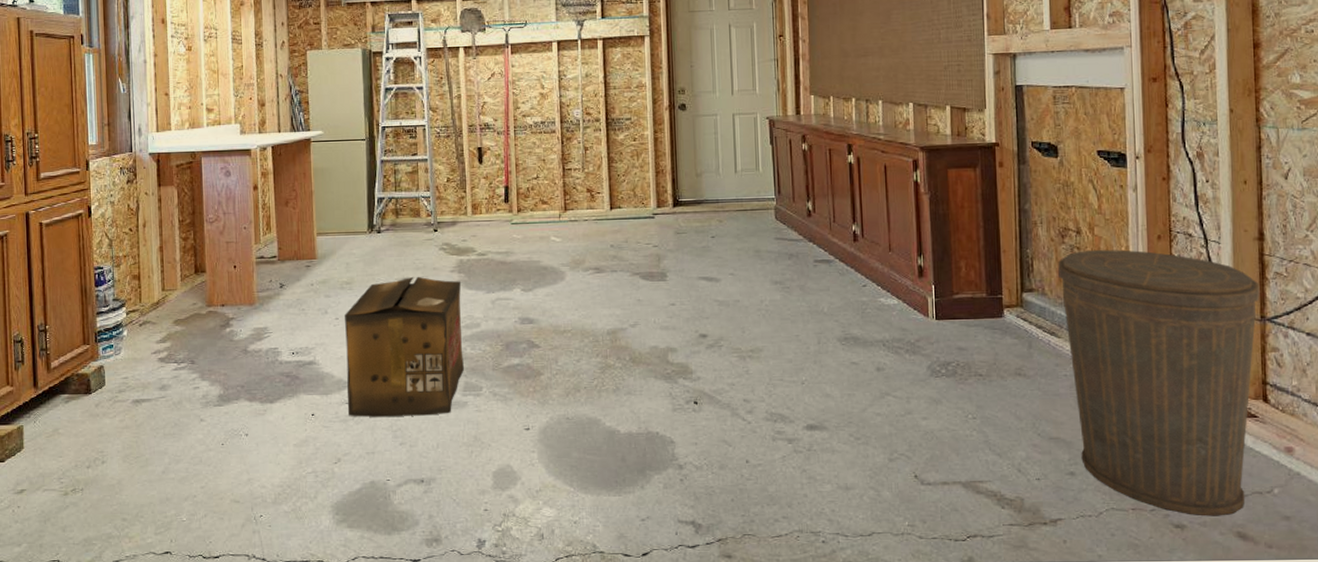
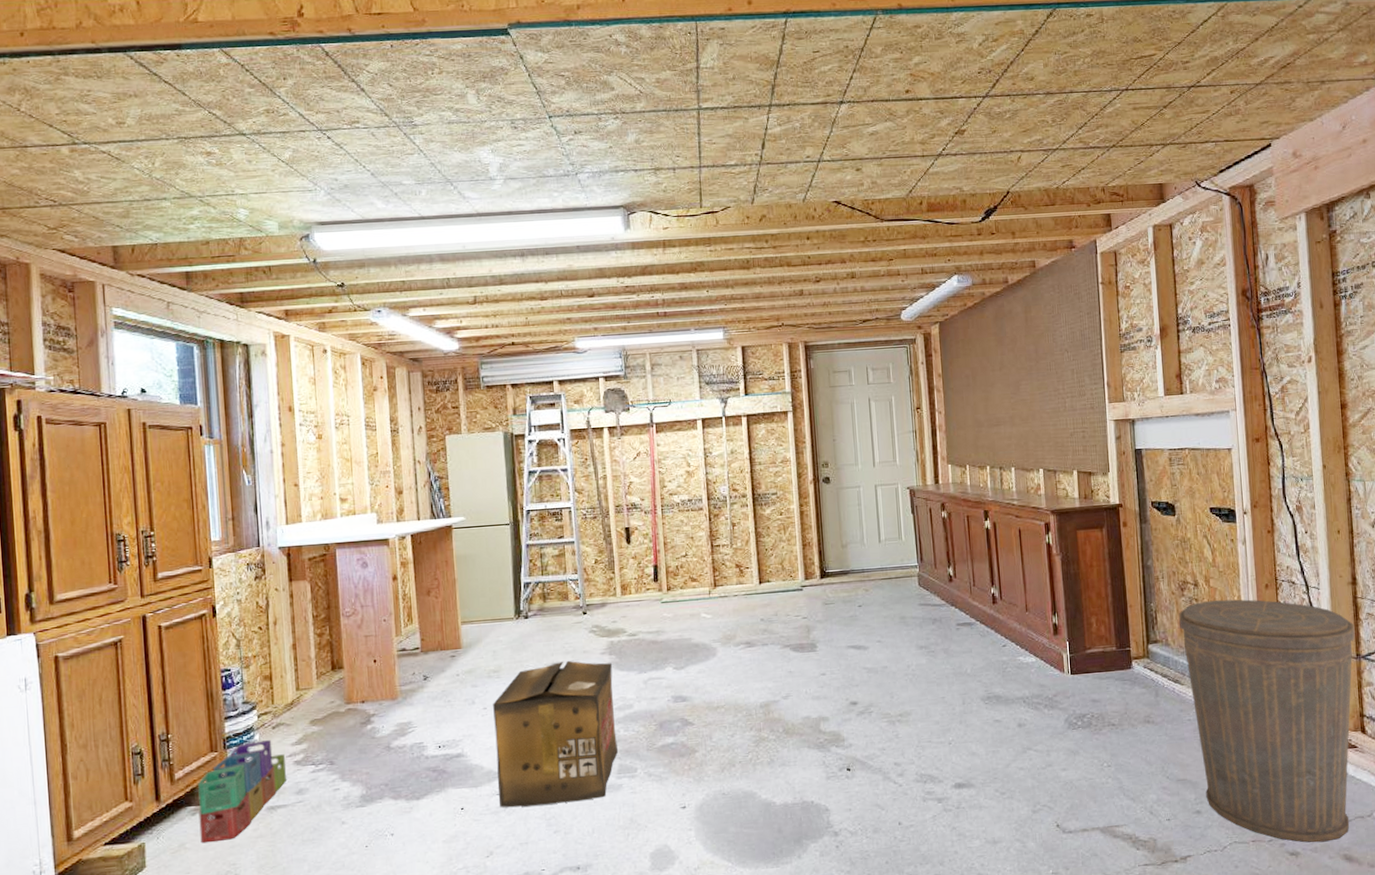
plastic crate: none [71,336,152,430] -> present [198,739,287,844]

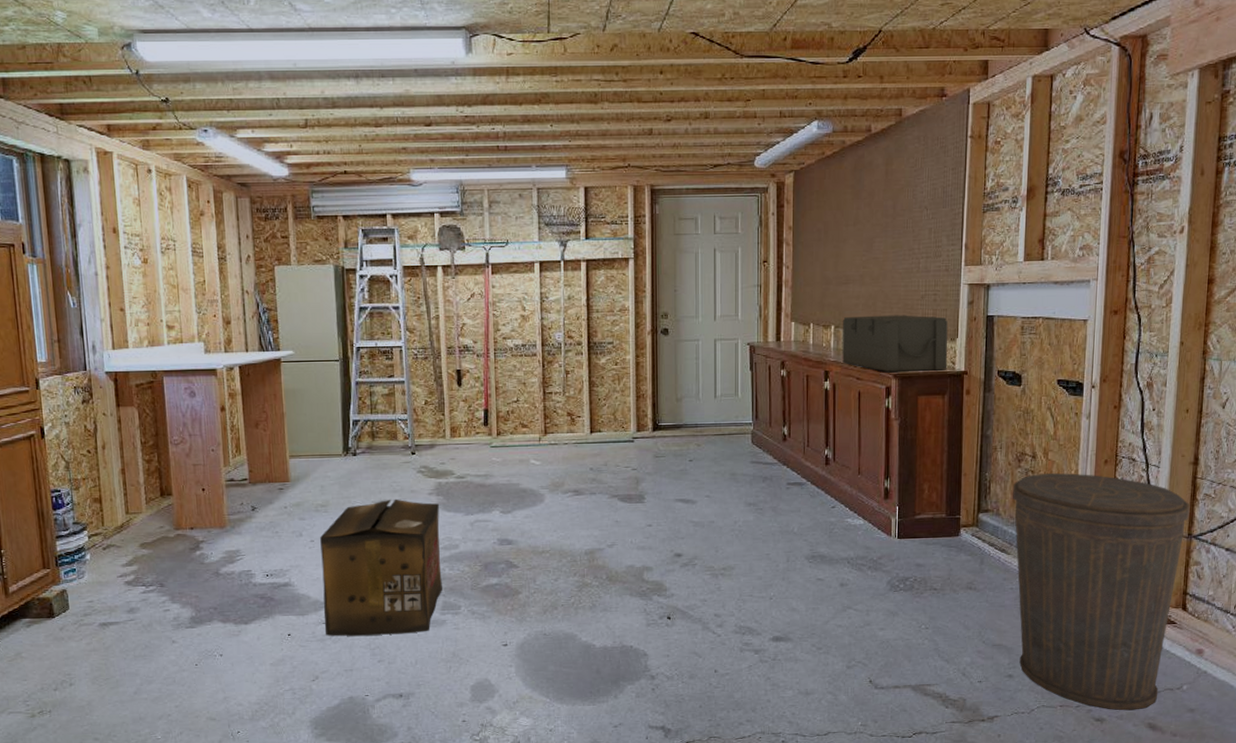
plastic crate: present [198,739,287,844] -> none [32,559,119,654]
toolbox: none [996,452,1103,510] -> present [842,315,948,373]

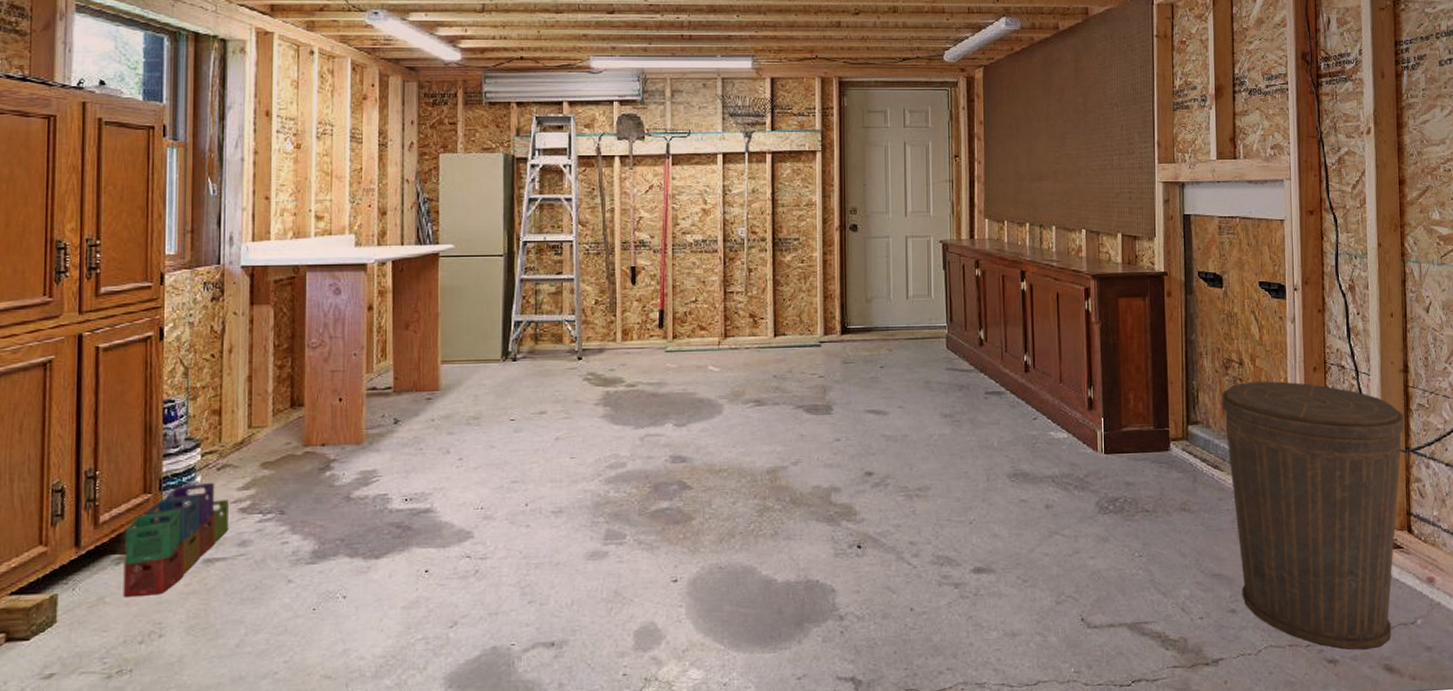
plastic crate: none [32,559,119,654] -> present [123,482,230,598]
cardboard box: present [320,499,442,636] -> none [469,410,607,572]
toolbox: present [842,315,948,373] -> none [1037,213,1147,273]

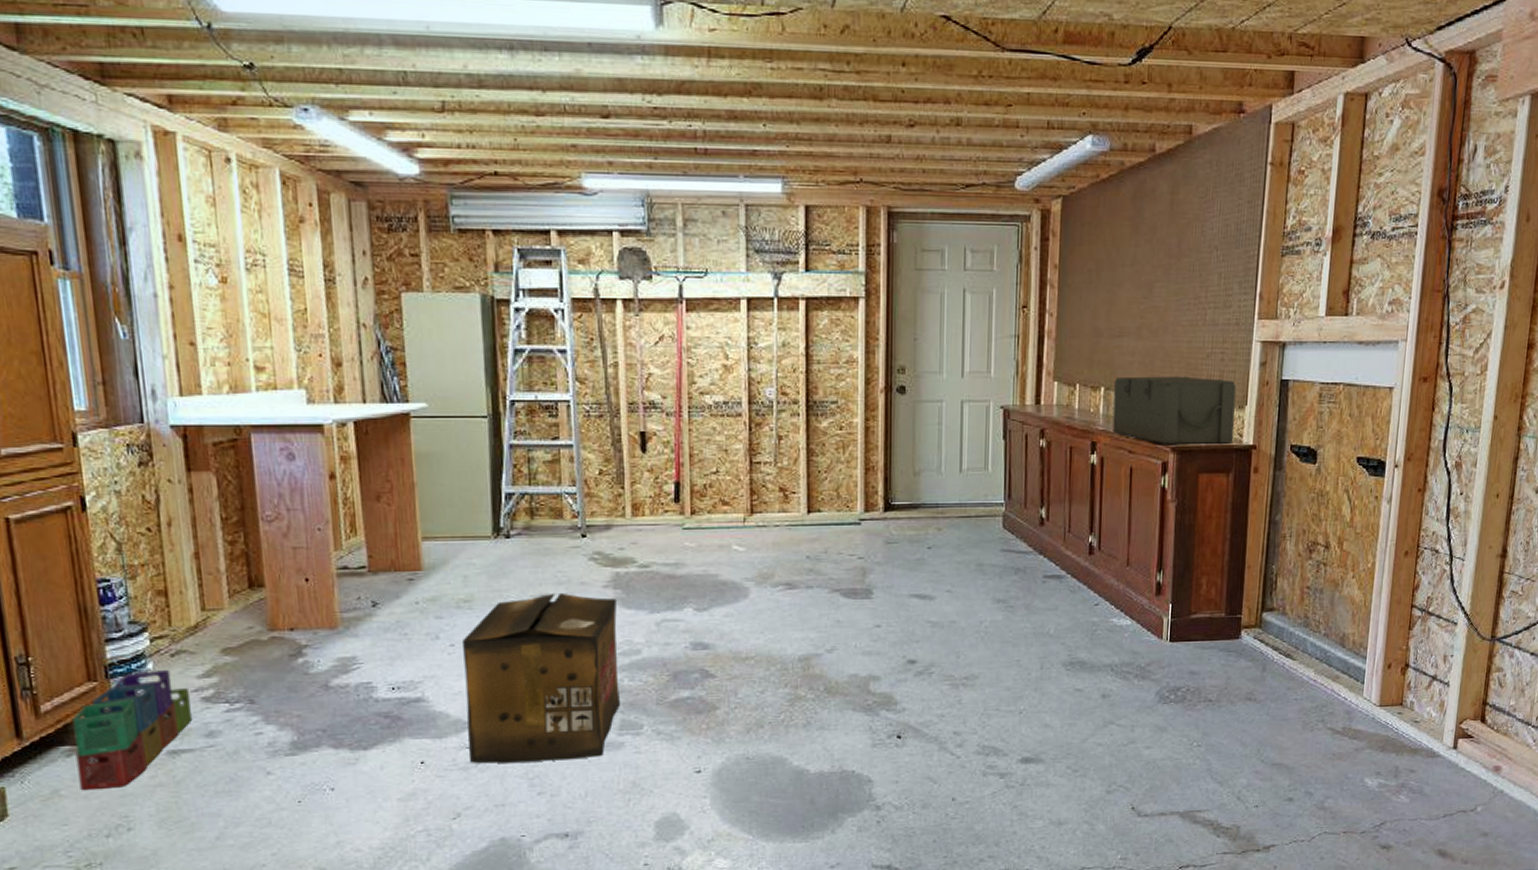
cardboard box: none [469,410,607,572] -> present [463,592,620,764]
toolbox: none [1037,213,1147,273] -> present [1113,376,1236,445]
trash can: present [1222,381,1405,650] -> none [1301,566,1495,836]

